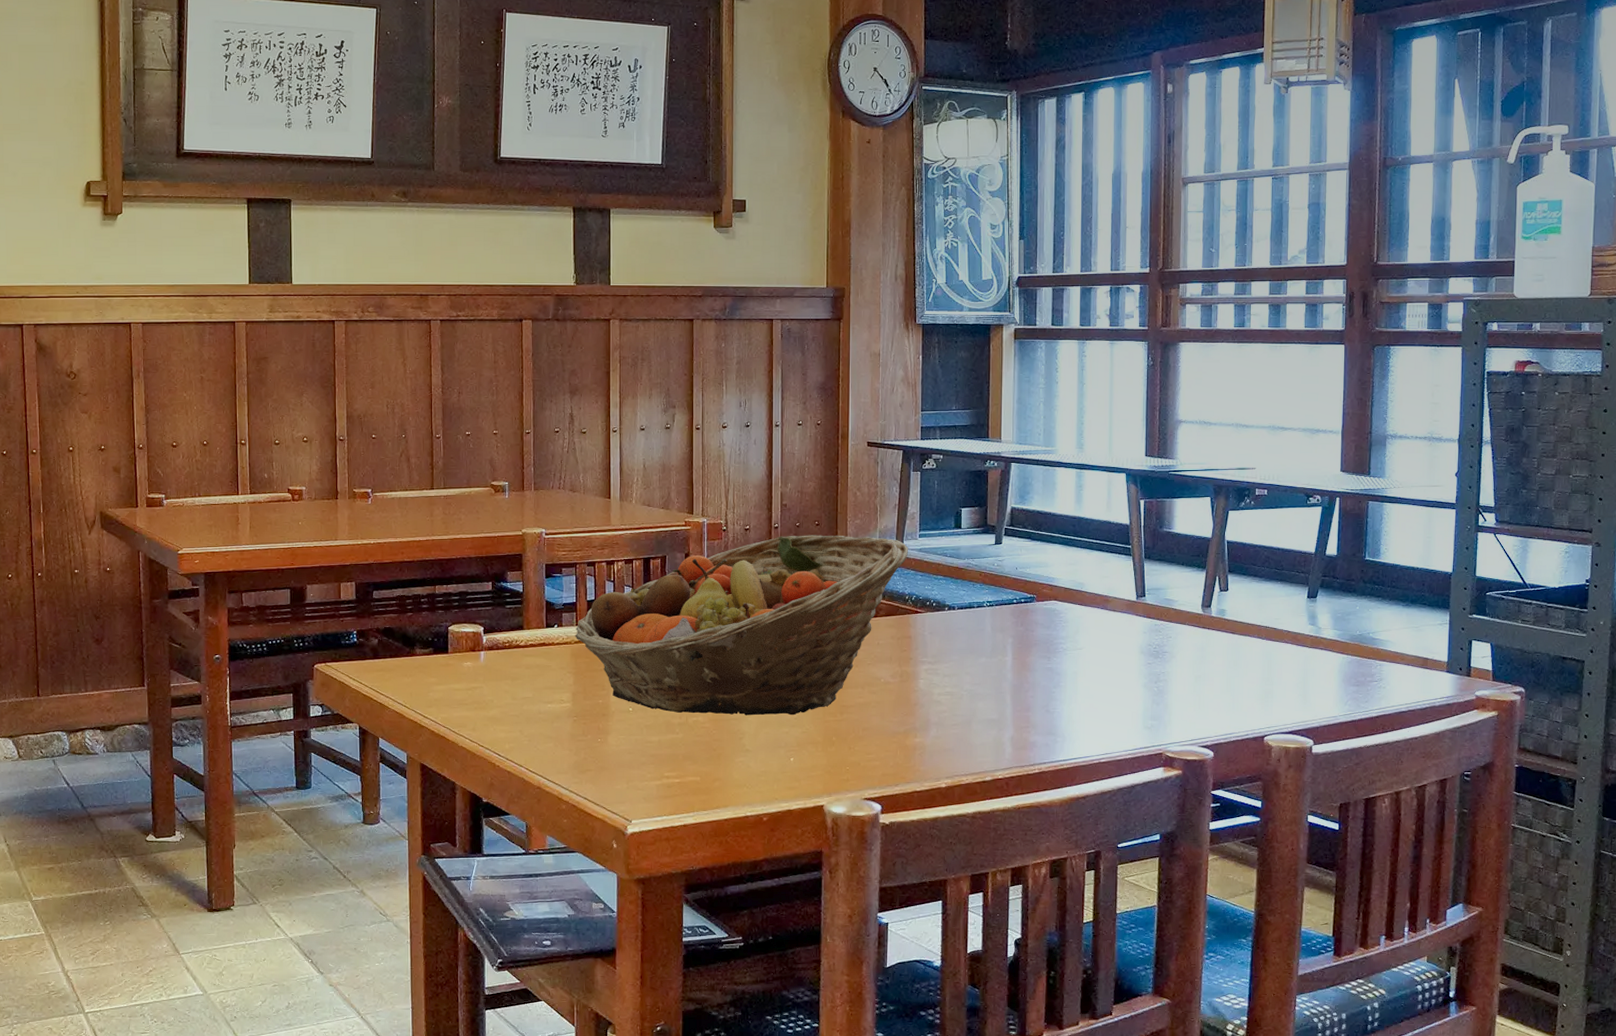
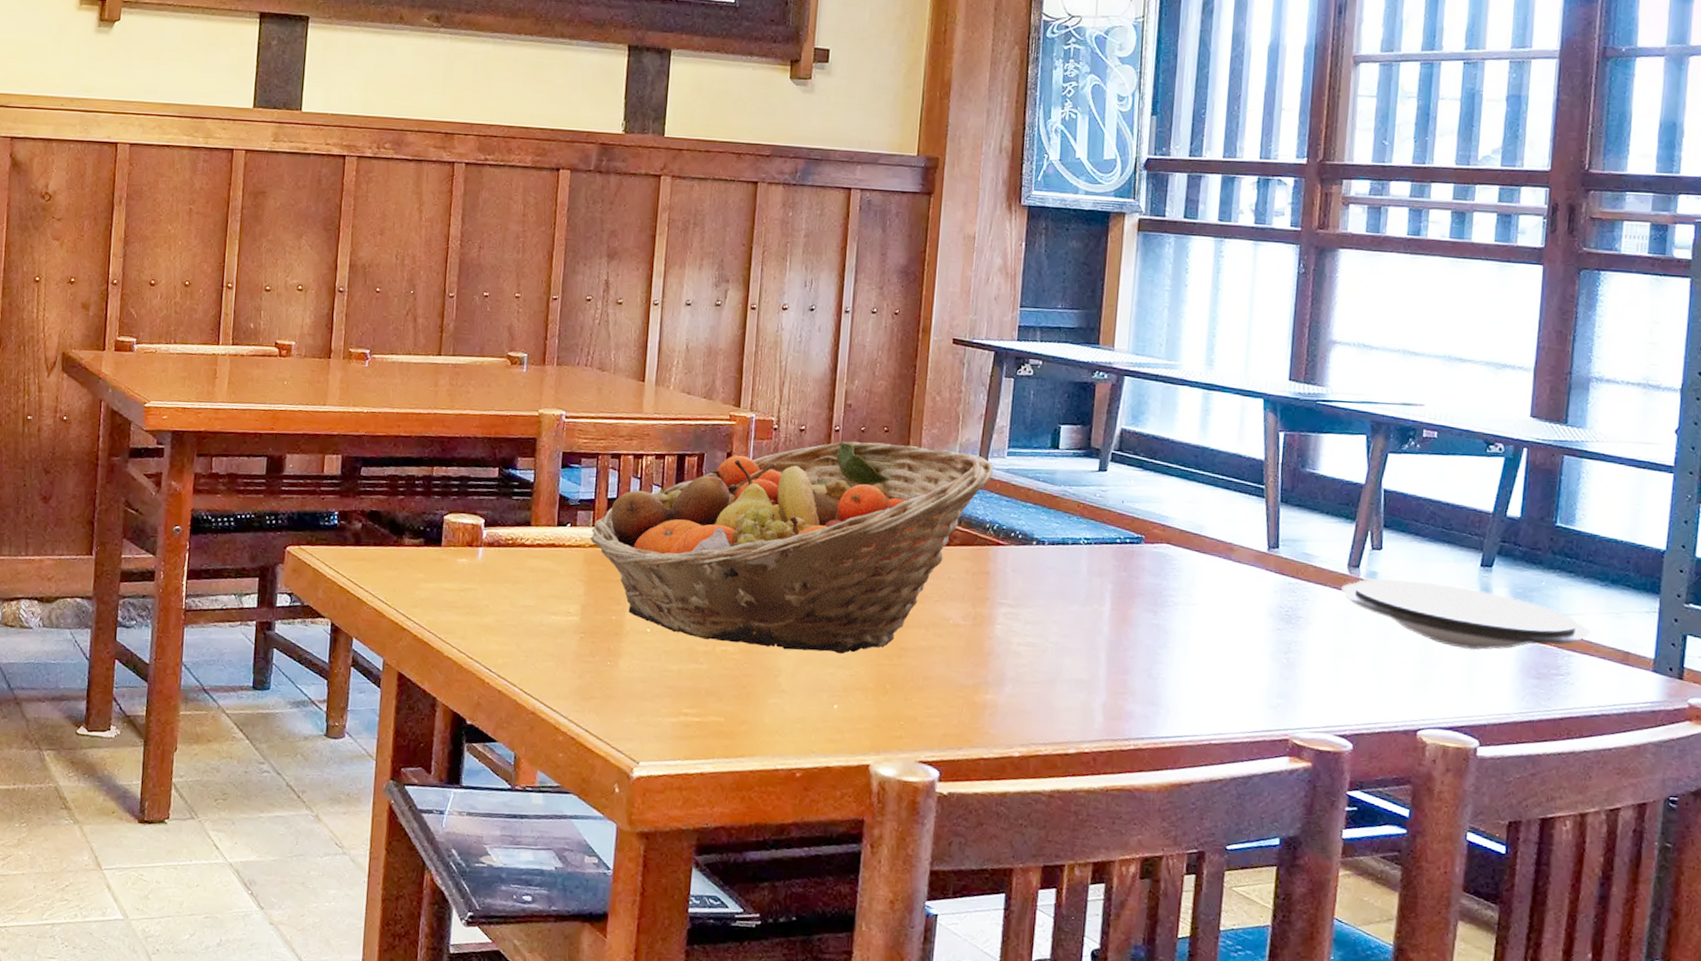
plate: none [1197,614,1396,667] -> present [1341,578,1590,651]

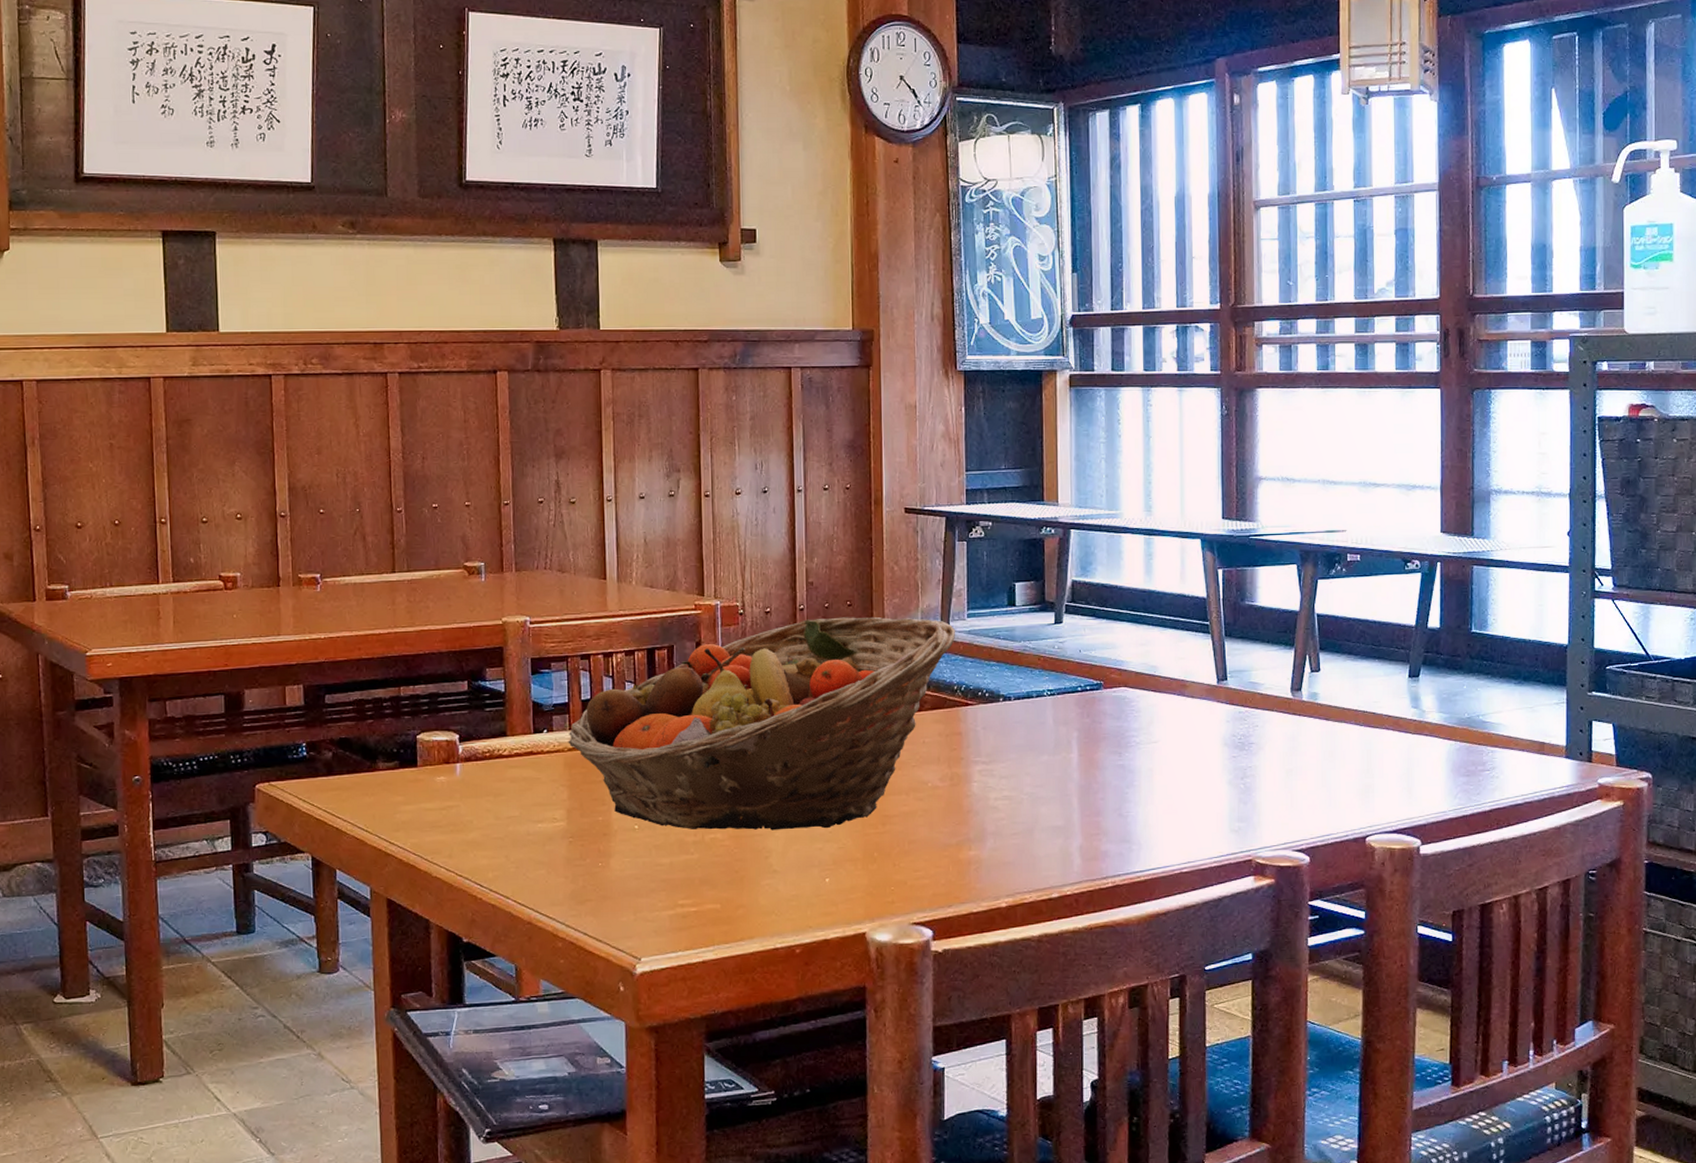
plate: present [1341,578,1590,651] -> none [1287,697,1509,757]

